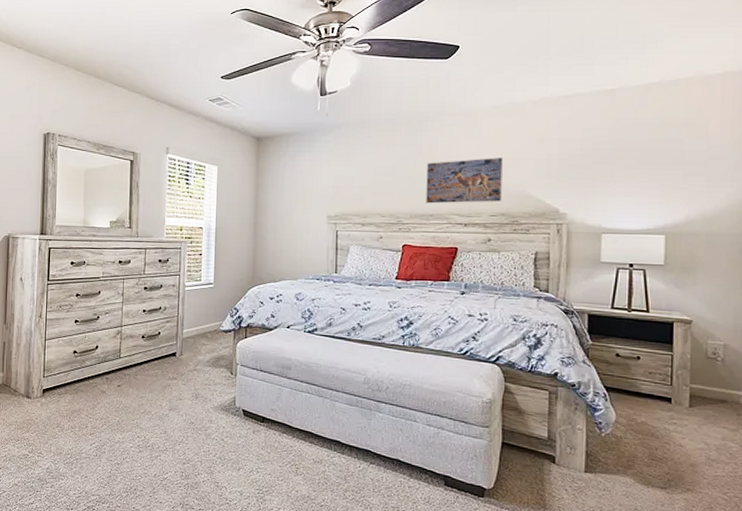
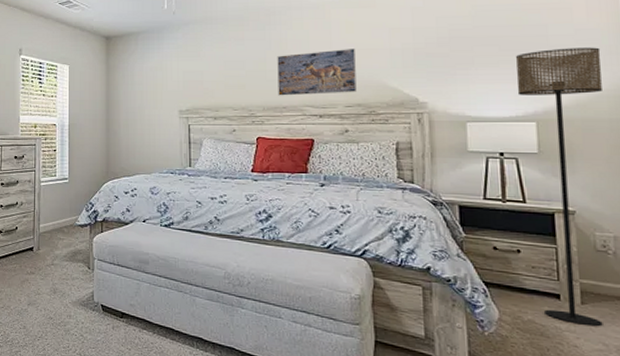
floor lamp: none [650,163,729,428] -> present [515,47,603,327]

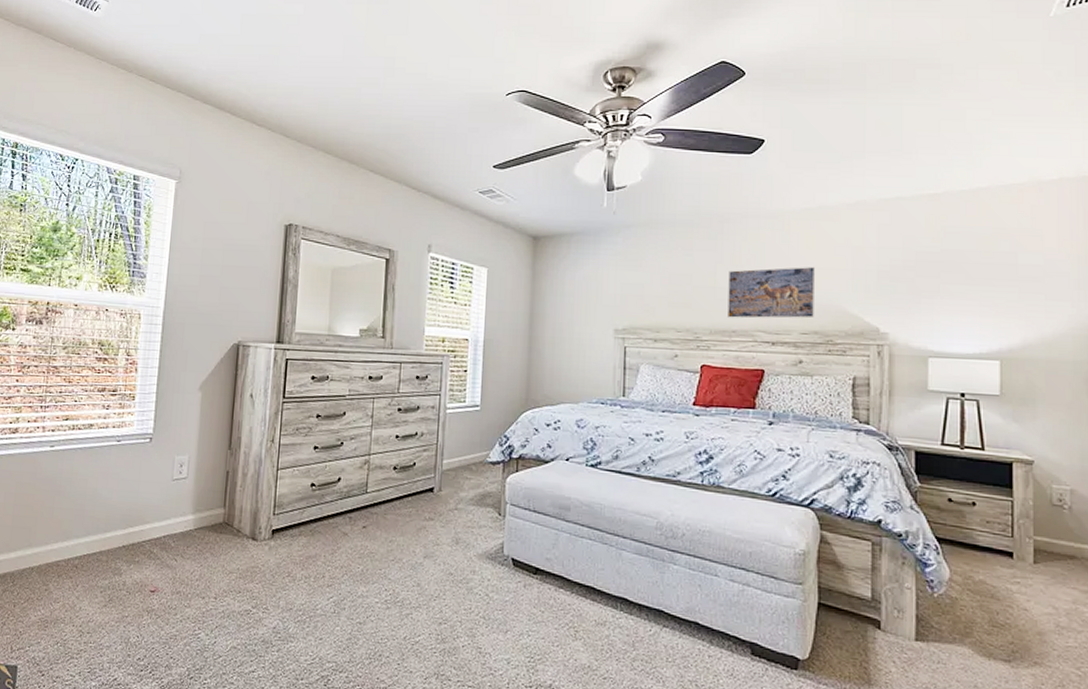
floor lamp: present [515,47,603,327] -> none [982,279,1069,589]

